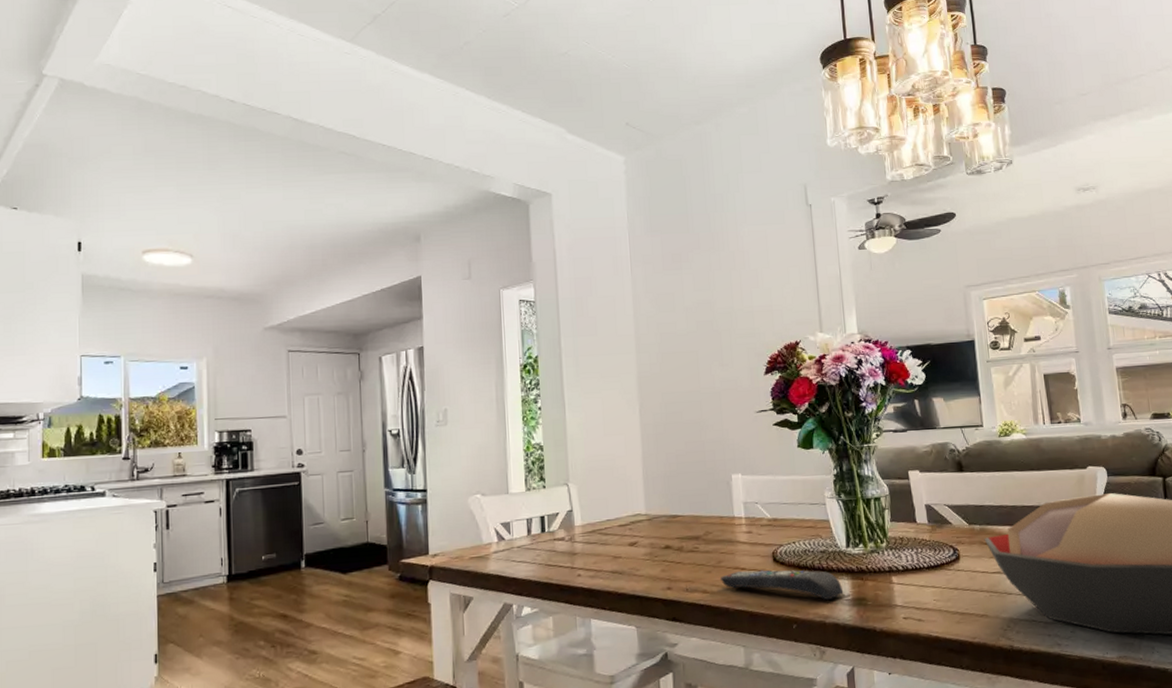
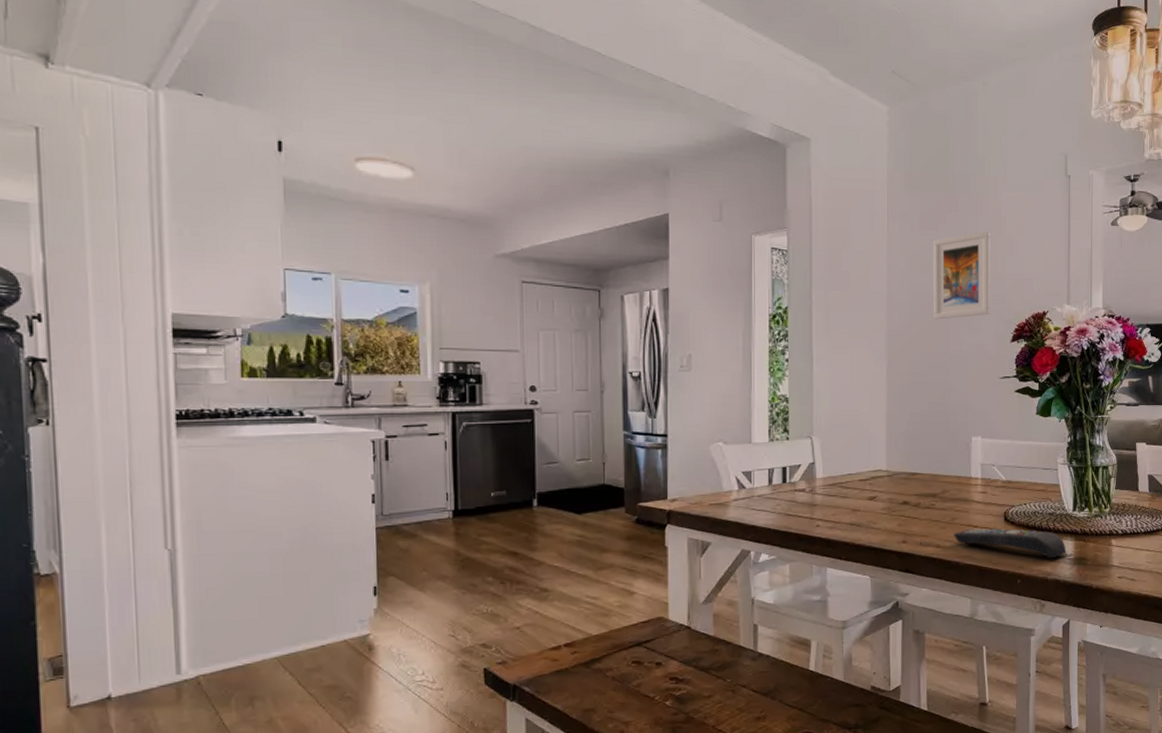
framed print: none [677,266,741,357] -> present [933,231,990,319]

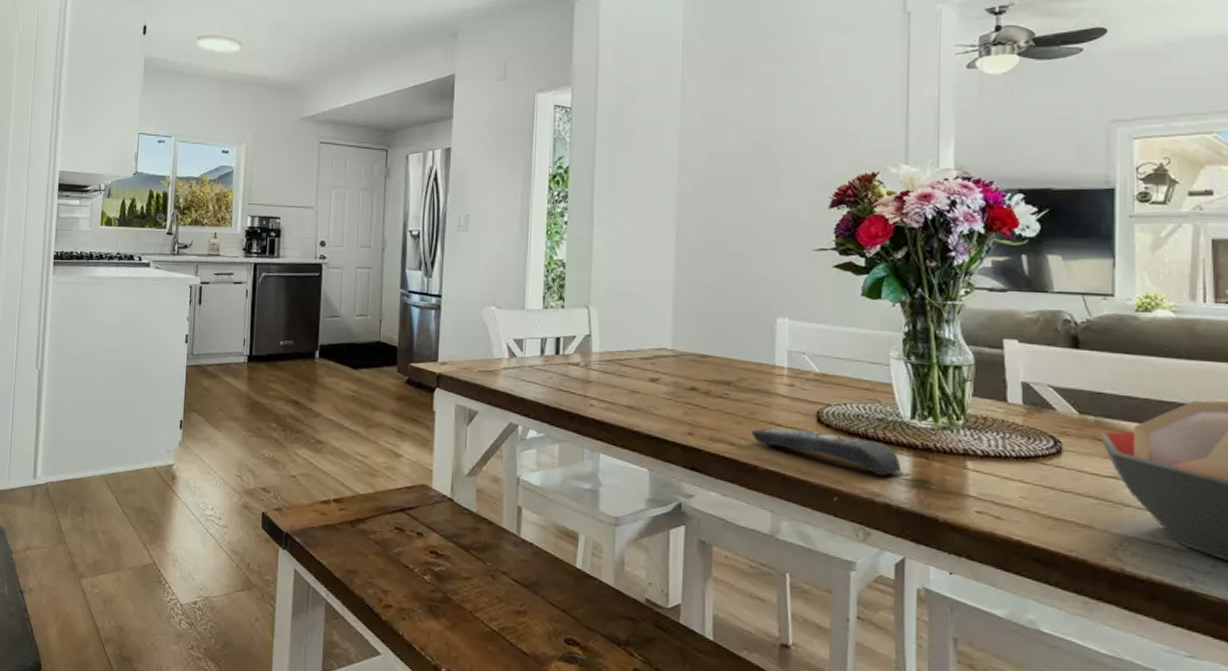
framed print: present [933,231,990,319] -> none [733,81,805,181]

